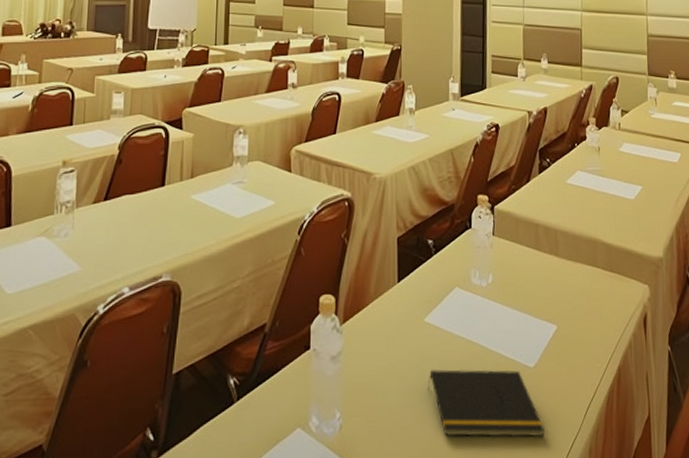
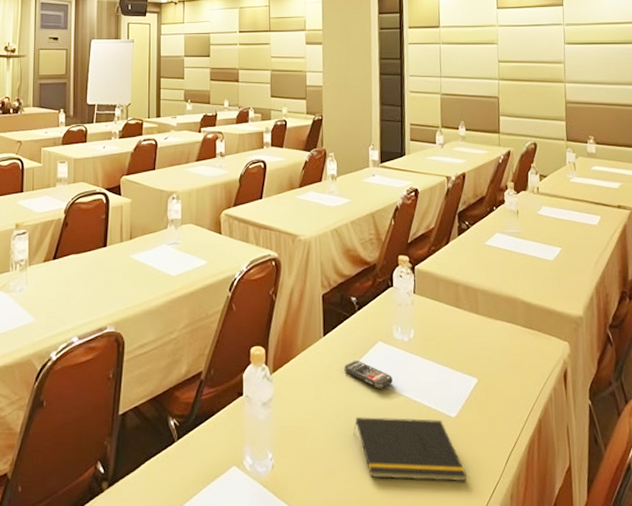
smartphone: none [419,308,469,338] -> present [344,361,393,388]

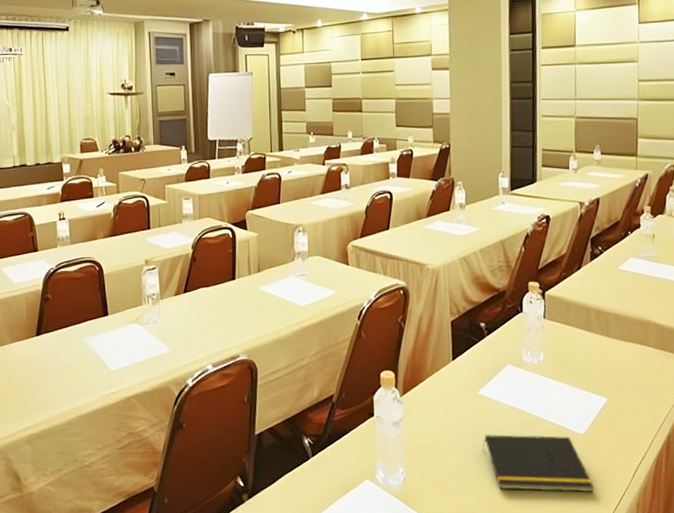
smartphone: present [344,361,393,388] -> none [473,383,521,408]

